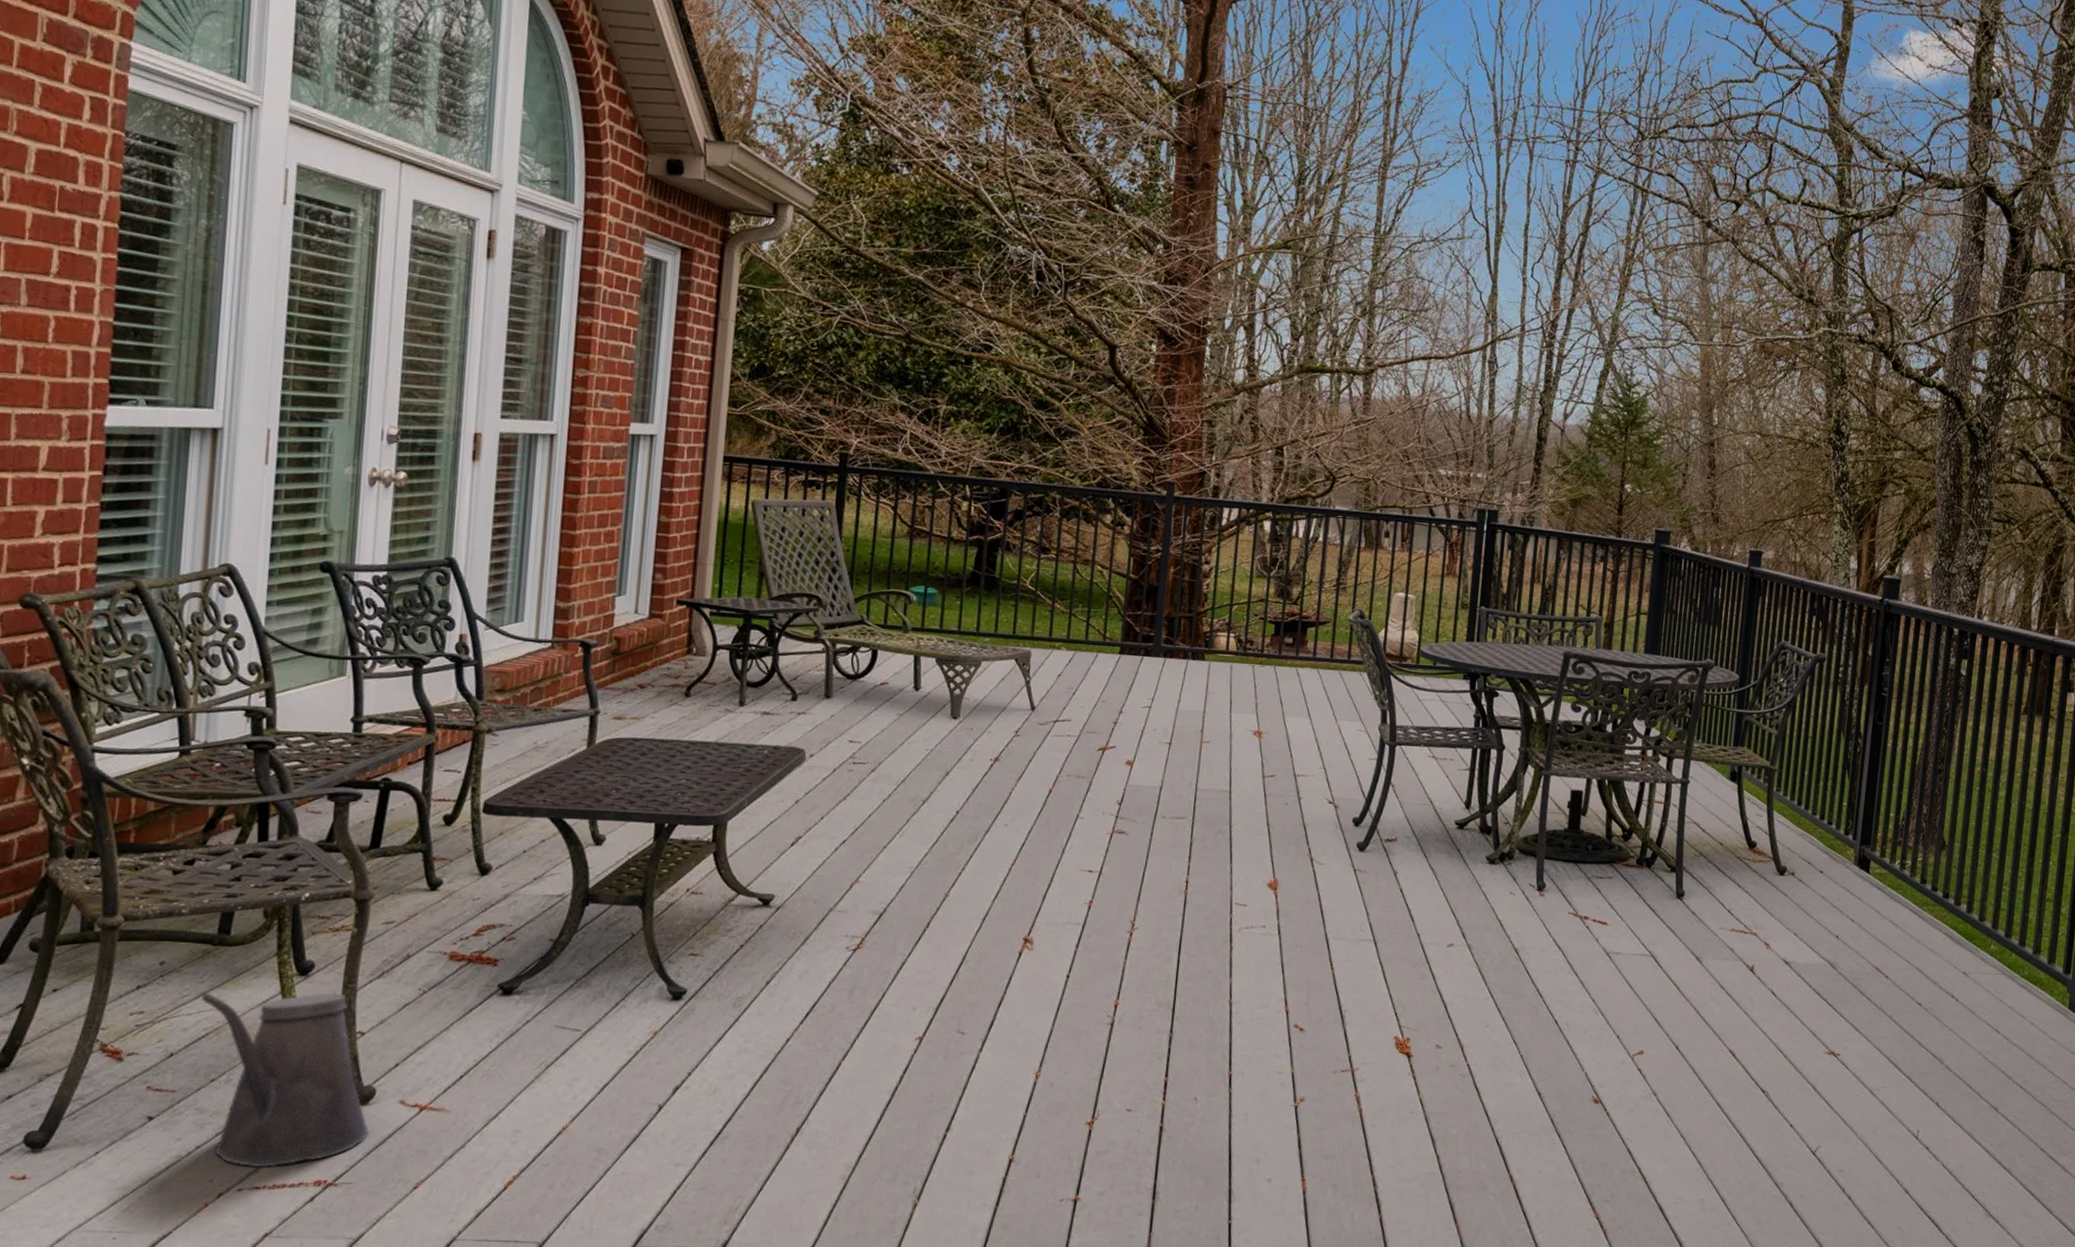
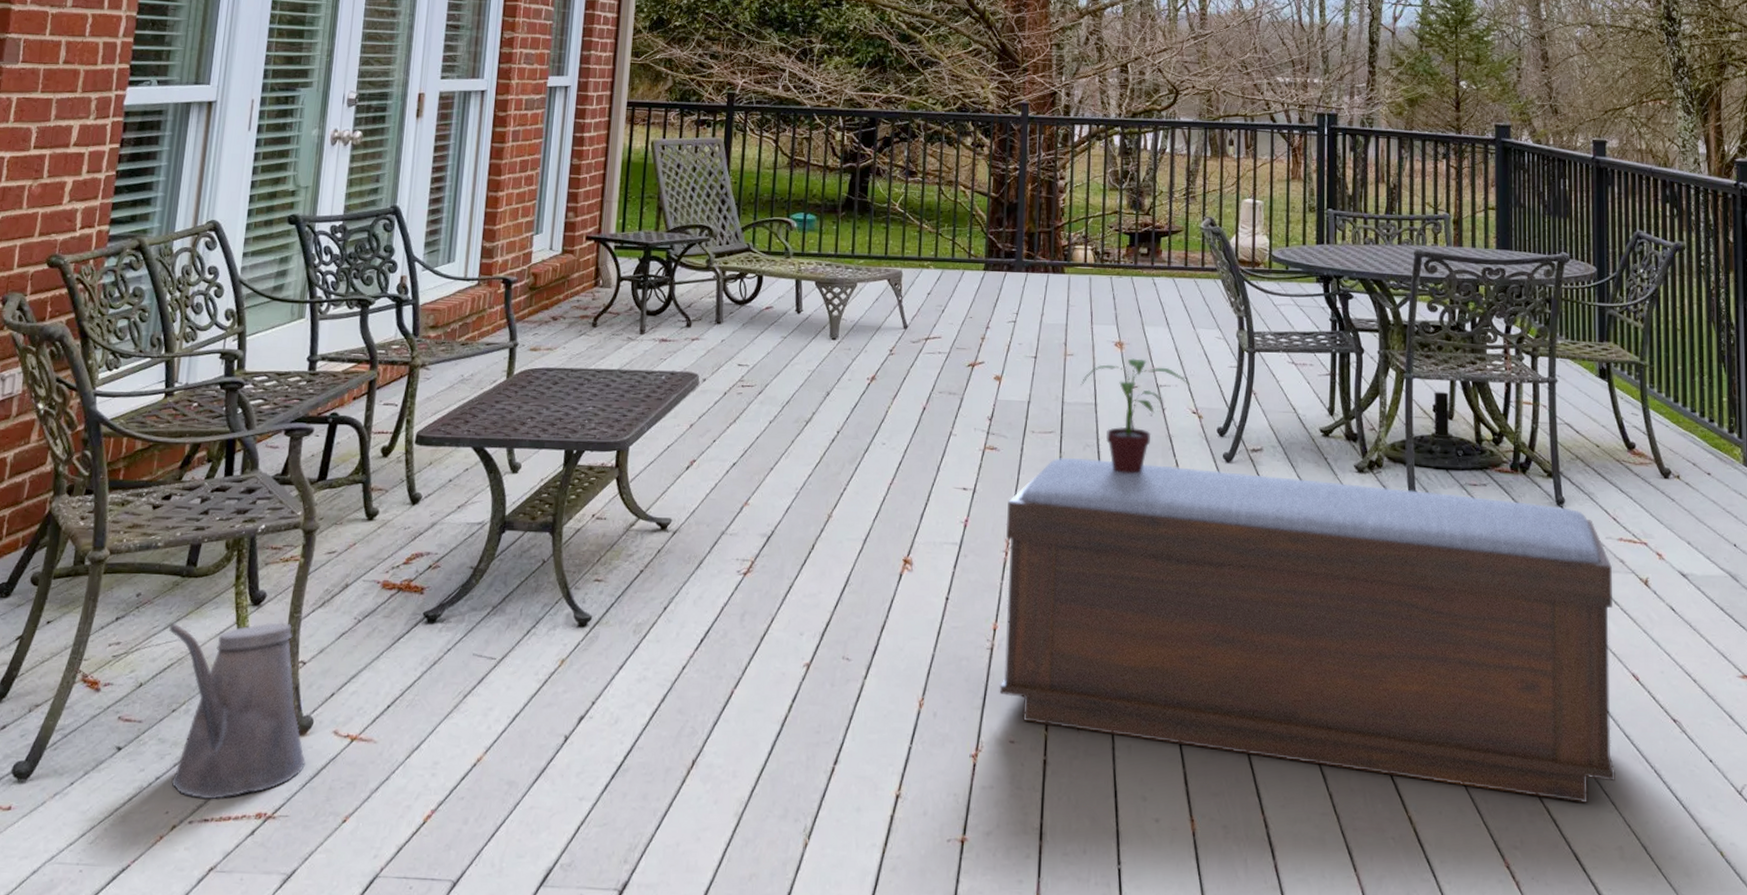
bench: none [1118,843,1722,1162] -> present [999,458,1615,803]
potted plant: none [1215,747,1328,860] -> present [1080,358,1190,474]

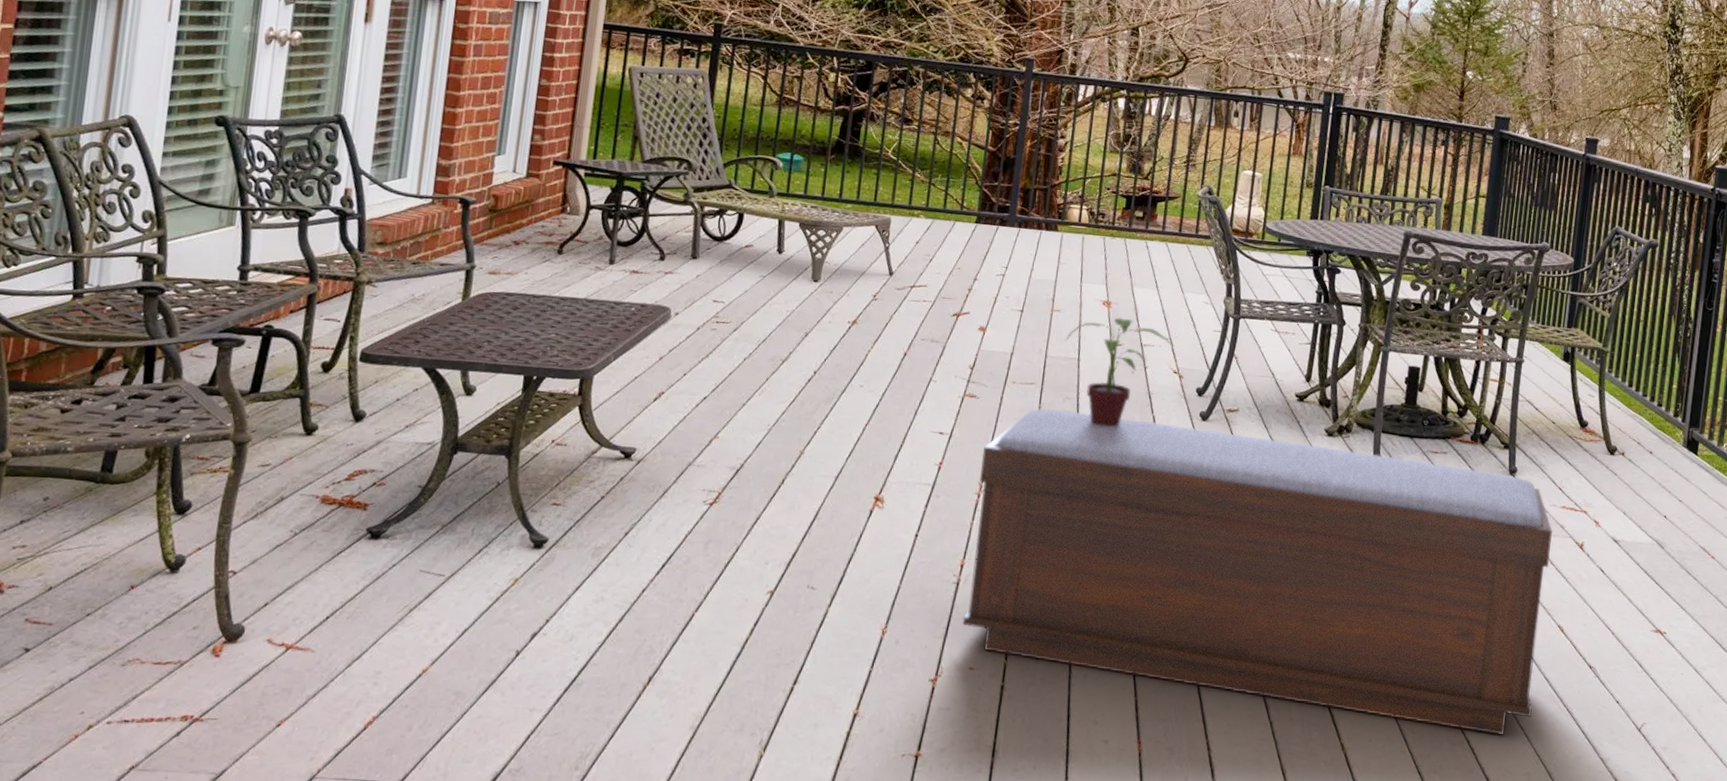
watering can: present [169,622,306,799] -> none [82,528,236,701]

